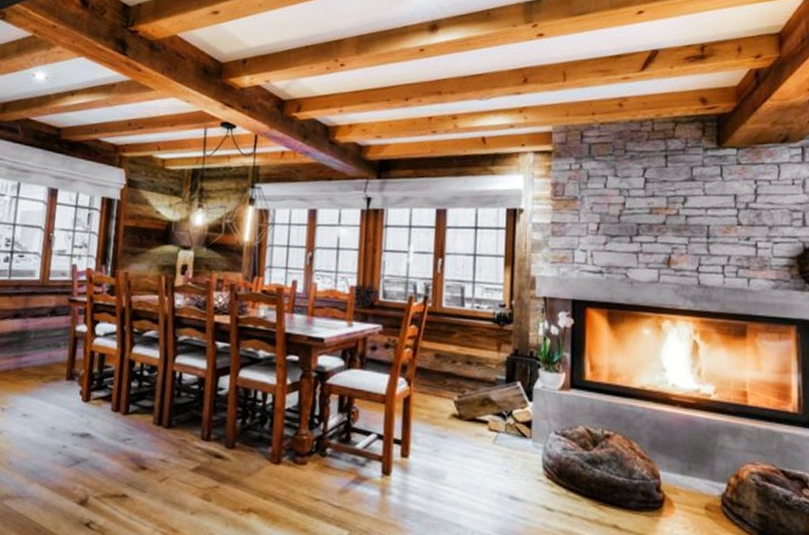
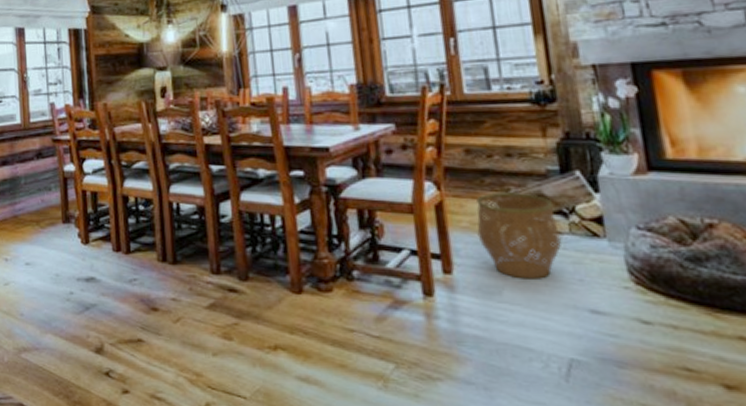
basket: none [434,393,497,468] -> present [476,193,561,279]

